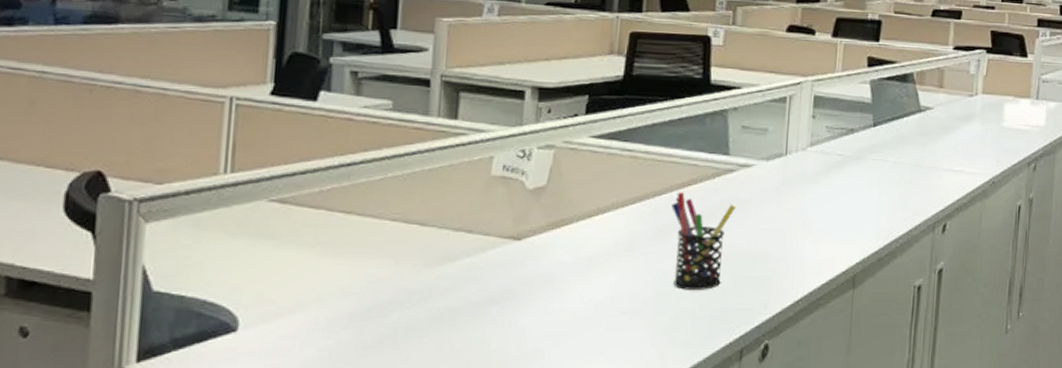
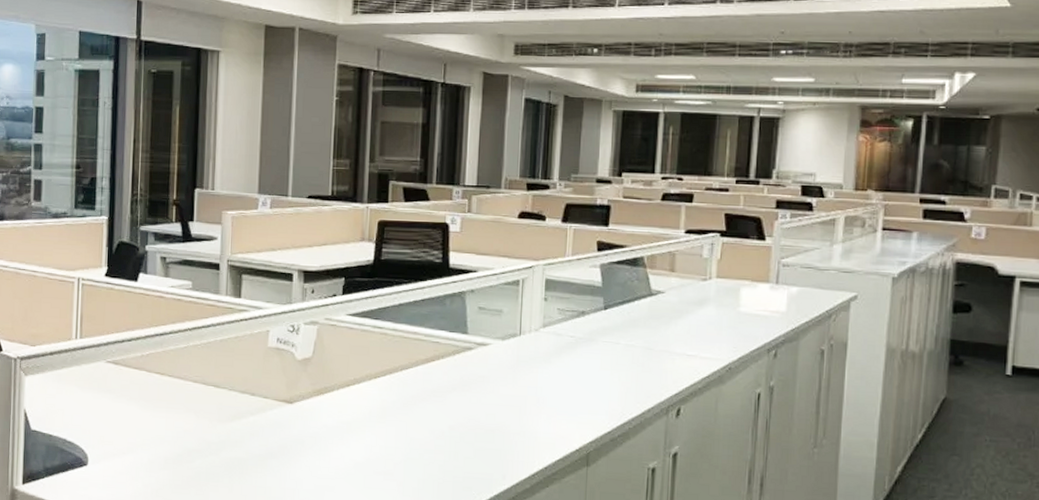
pen holder: present [671,192,736,290] -> none [417,367,475,458]

